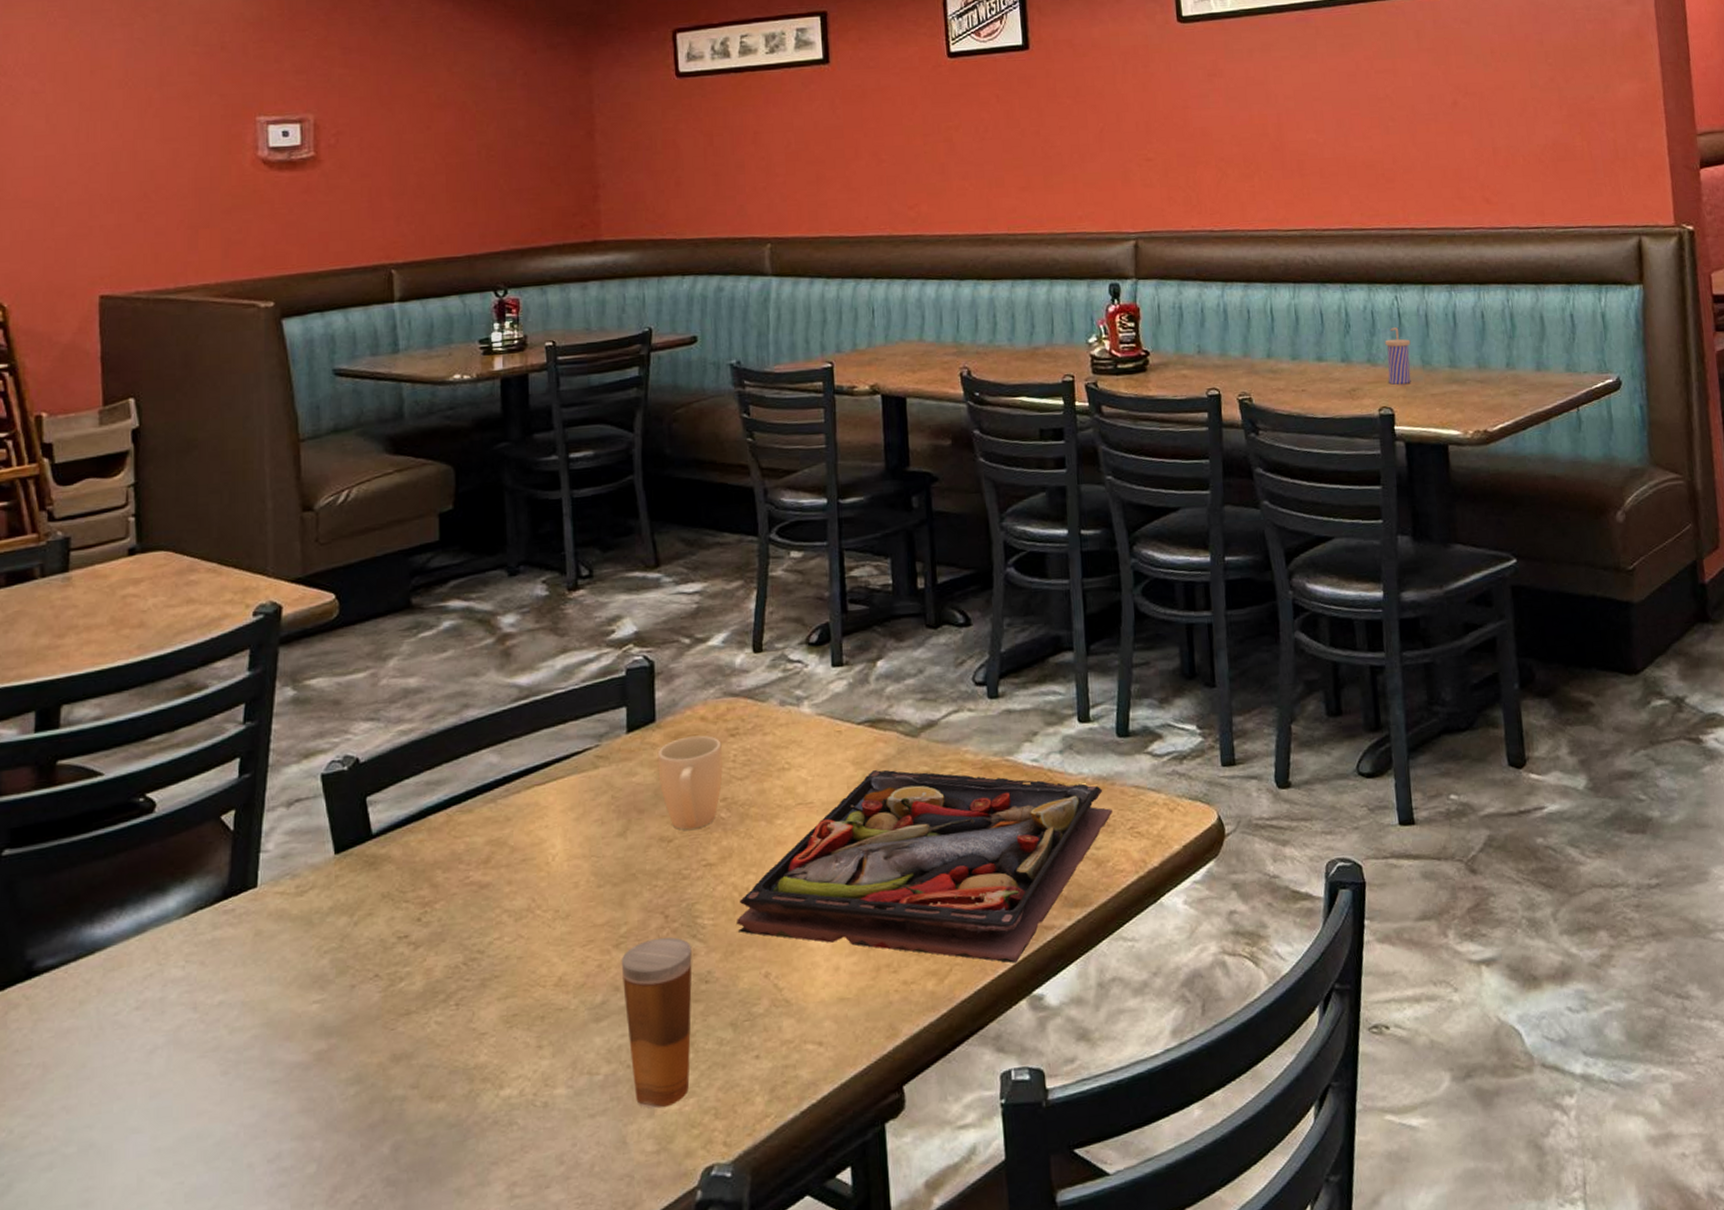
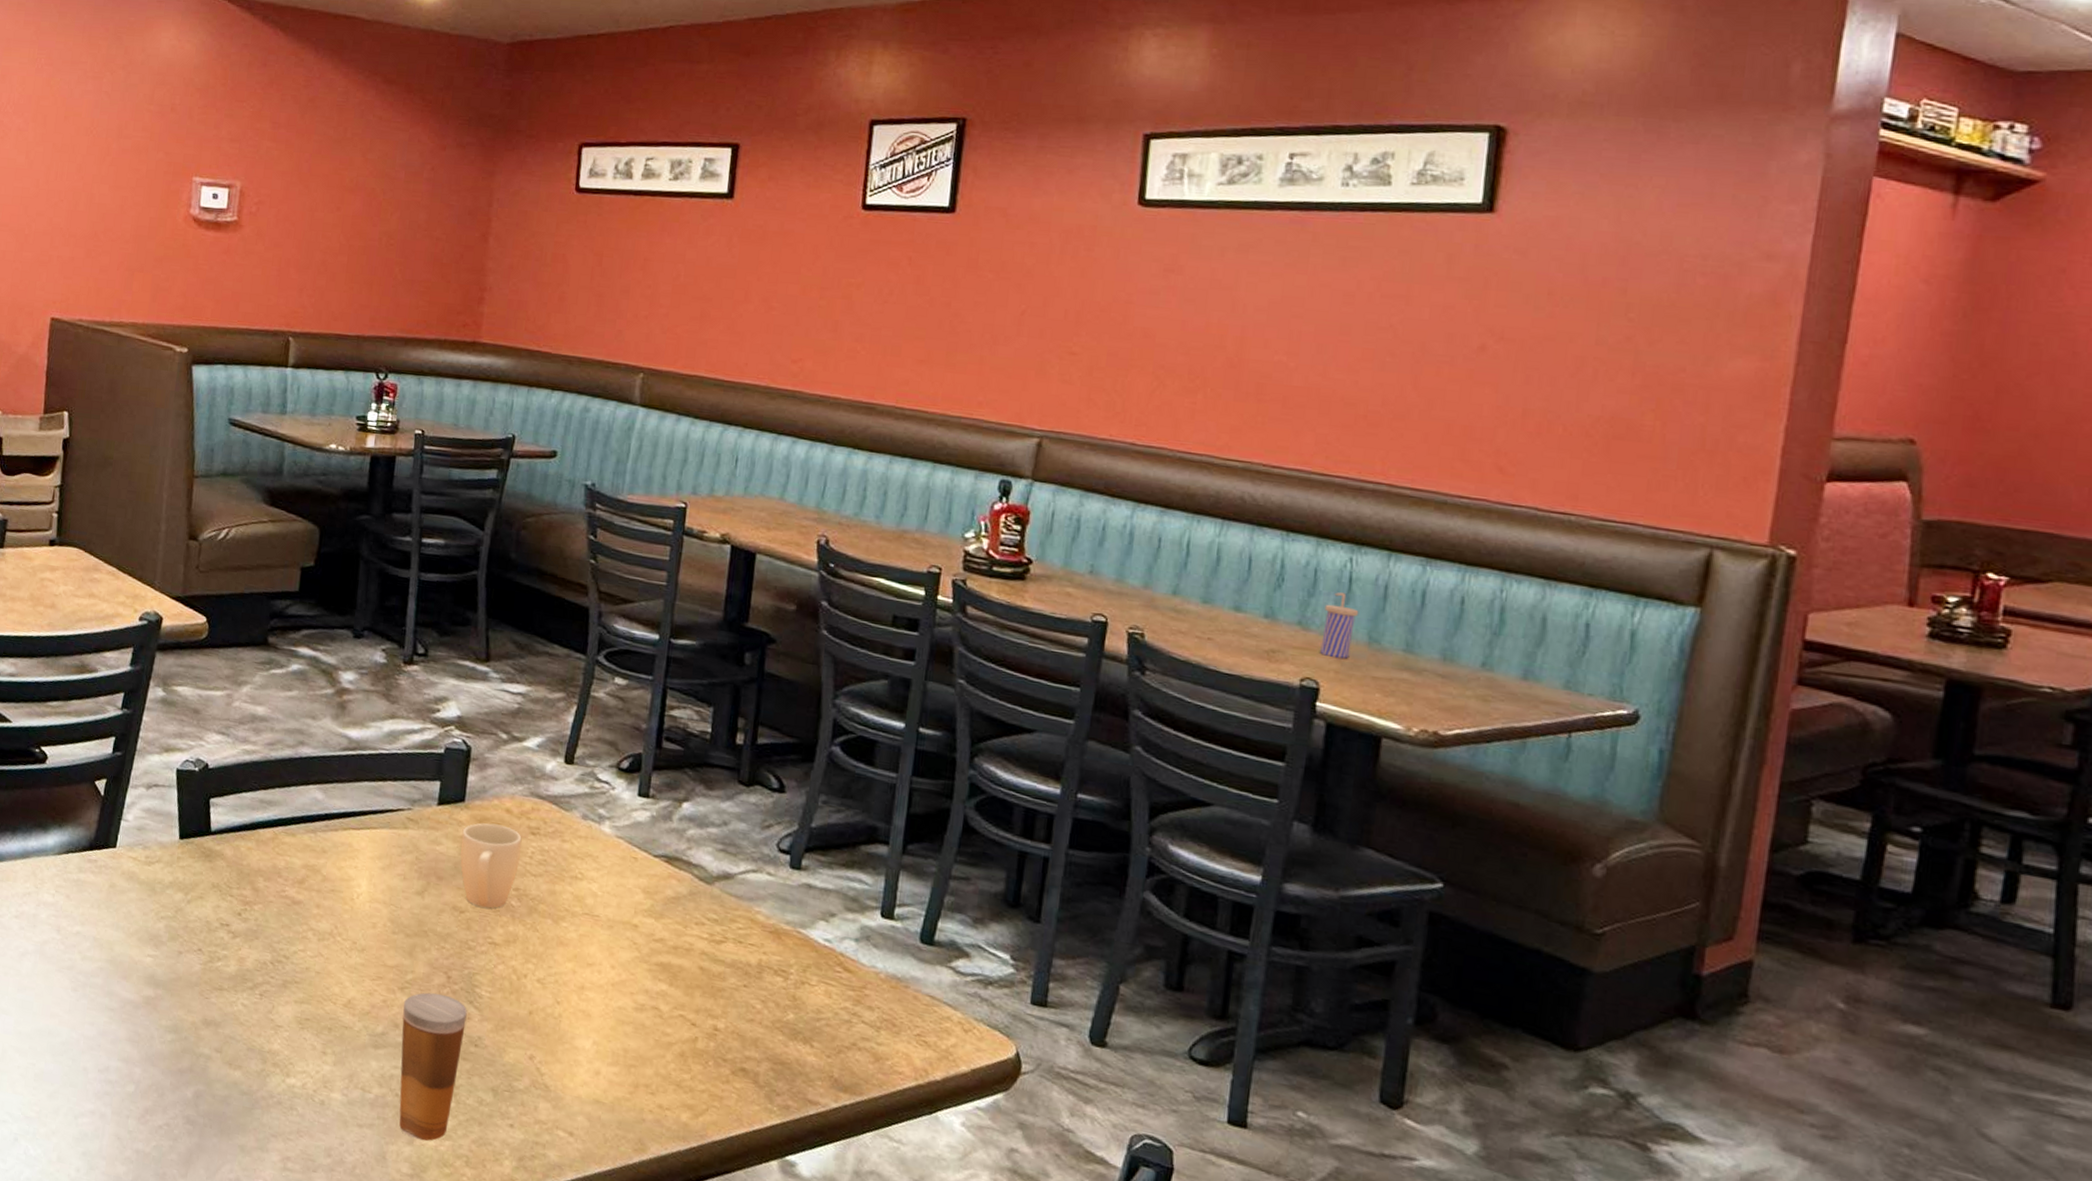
food tray: present [737,769,1112,963] -> none [510,903,901,1124]

